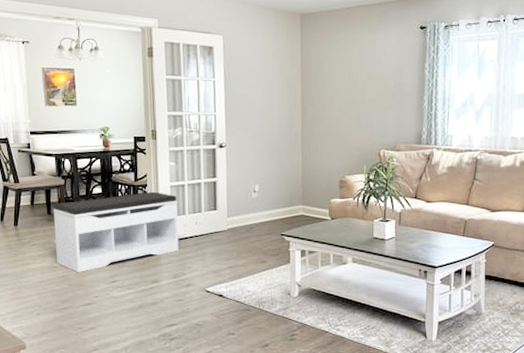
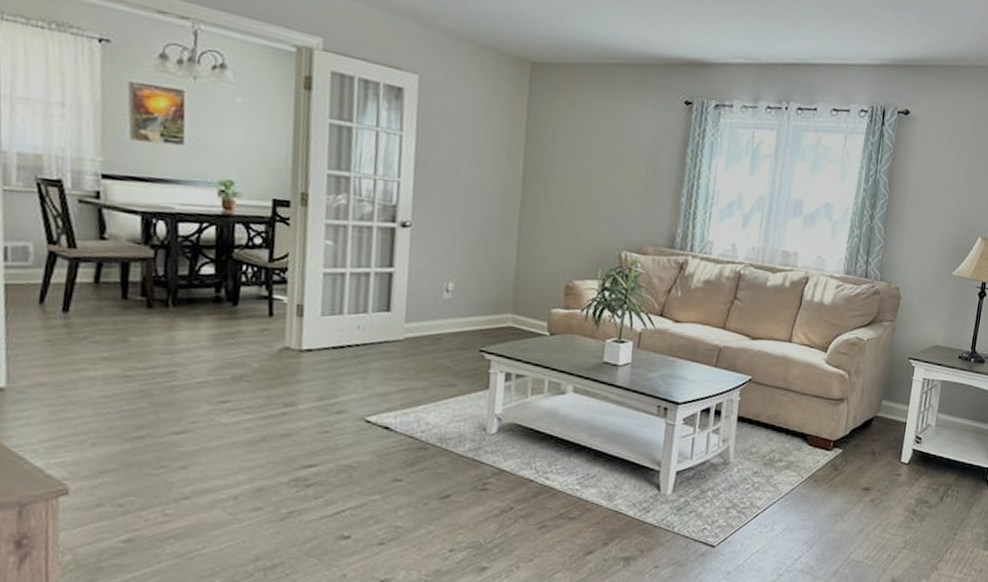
bench: present [53,191,179,273] -> none [131,278,334,387]

